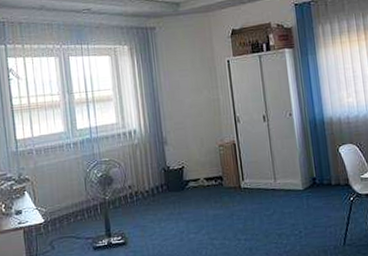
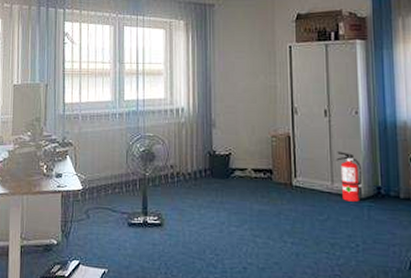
fire extinguisher: none [276,151,302,195] -> present [336,151,363,202]

